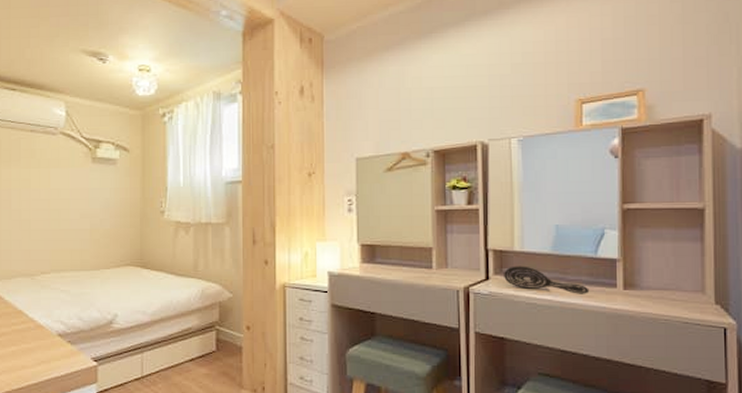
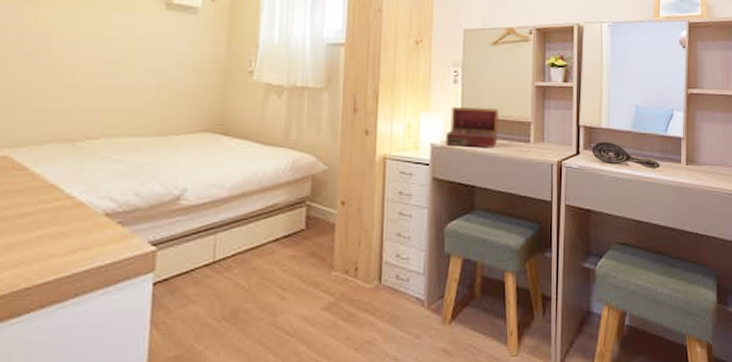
wooden box: none [343,234,397,275] -> present [446,107,499,149]

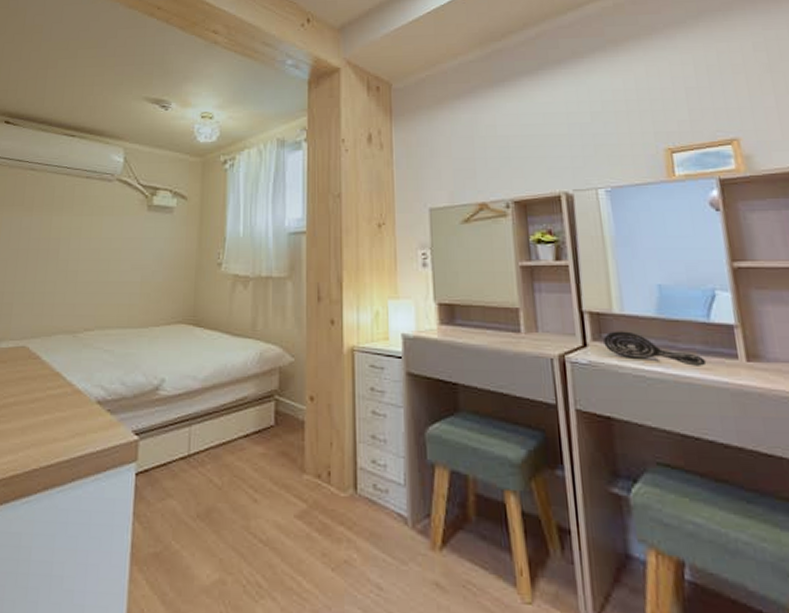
wooden box: present [446,107,499,149] -> none [419,292,480,340]

